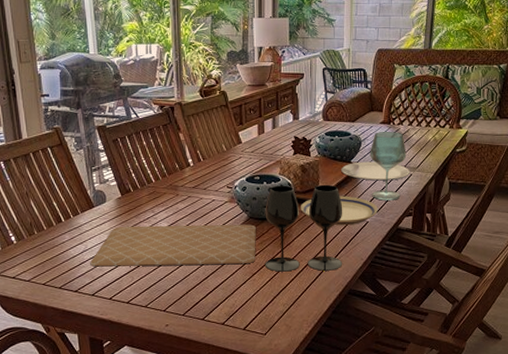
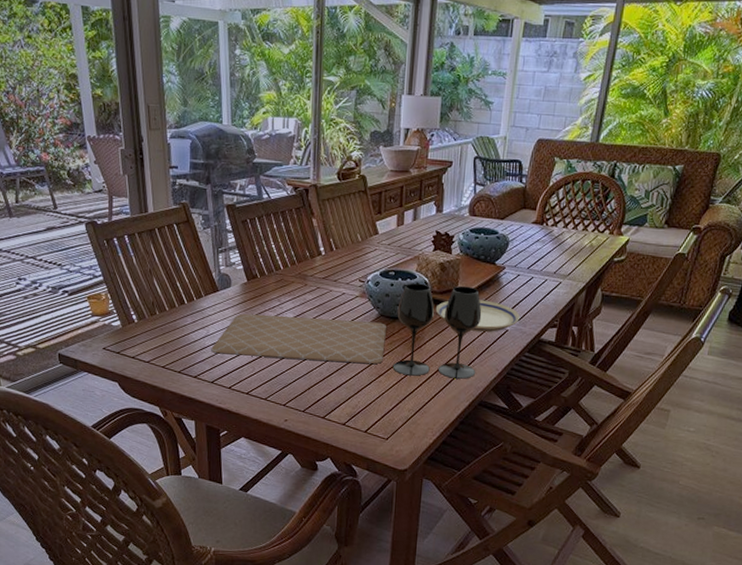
plate: present [341,161,411,181] -> none [484,264,560,288]
wine glass: present [370,132,407,201] -> none [515,232,558,309]

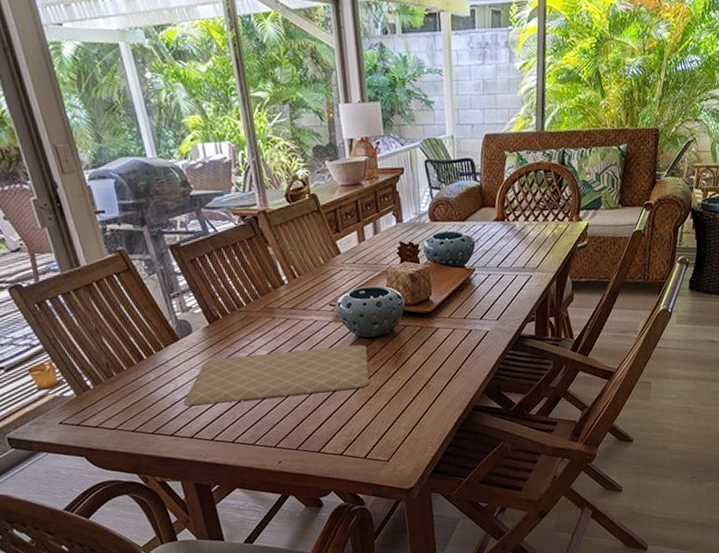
wine glass: present [392,283,482,379] -> none [374,293,464,394]
plate: present [435,299,520,333] -> none [413,304,498,338]

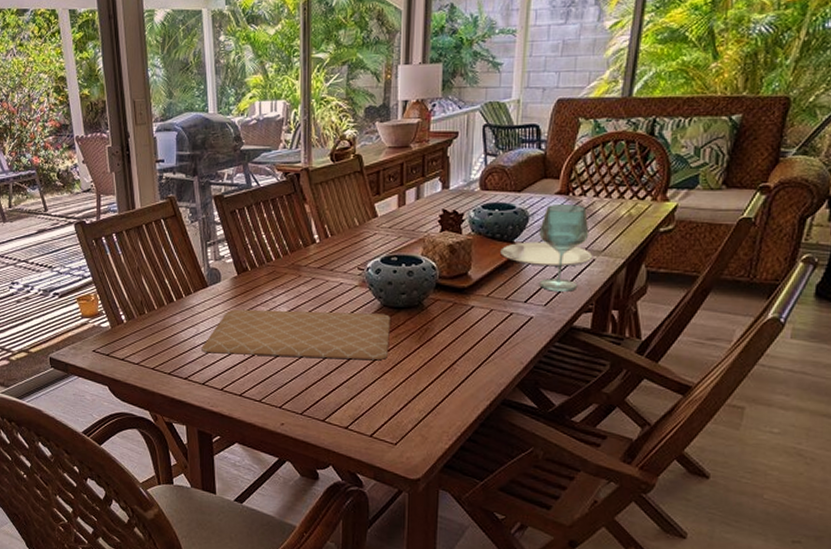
plate: none [454,264,530,286] -> present [500,241,593,267]
wine glass: none [484,229,525,307] -> present [539,205,590,292]

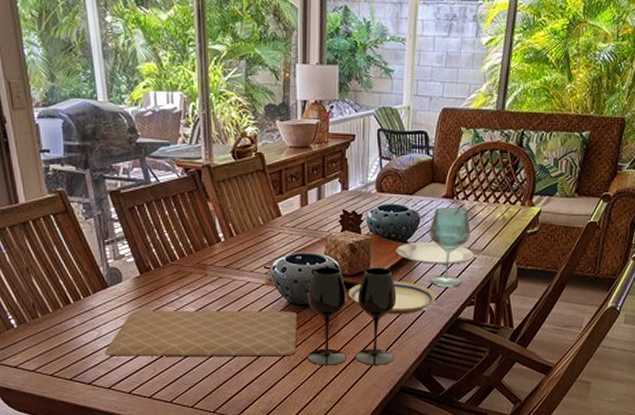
wine glass: none [399,268,500,375] -> present [307,266,397,366]
plate: none [445,283,546,321] -> present [348,280,436,315]

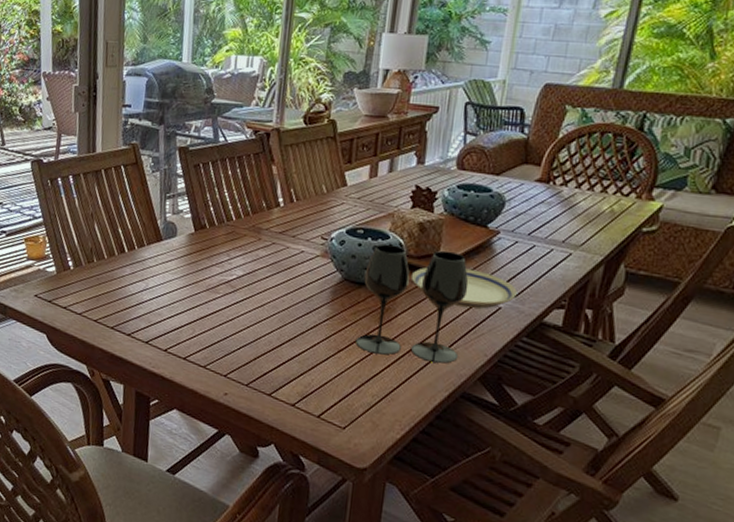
placemat: present [105,310,297,357] -> none [149,267,351,337]
plate: present [396,241,474,265] -> none [472,227,570,259]
wine glass: present [429,207,471,287] -> none [510,192,568,285]

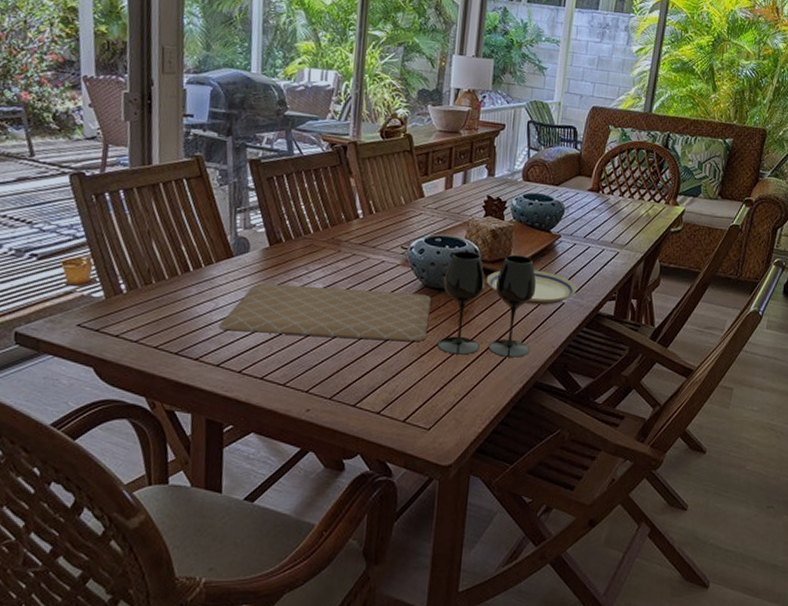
placemat: none [149,267,351,337] -> present [219,283,431,342]

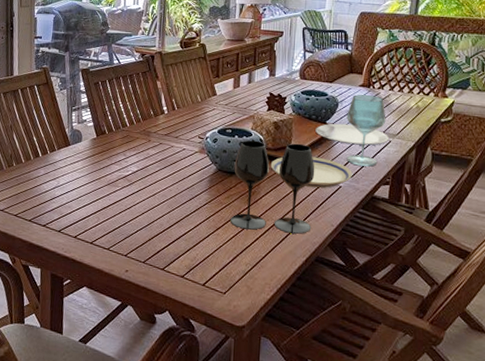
placemat: present [219,283,431,342] -> none [60,166,224,218]
plate: none [538,232,618,258] -> present [315,123,390,146]
wine glass: none [571,200,615,281] -> present [346,95,386,167]

